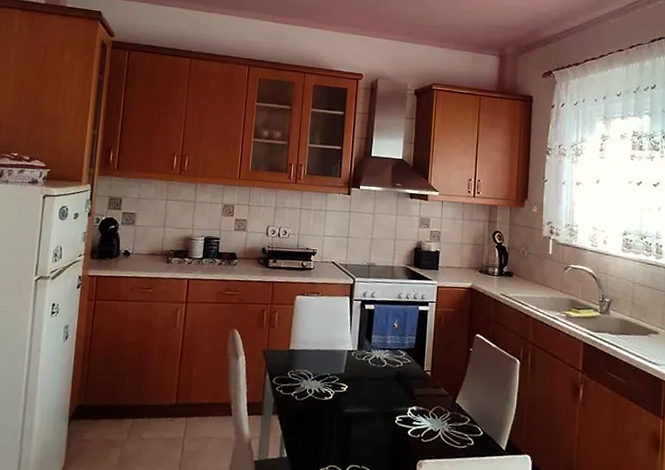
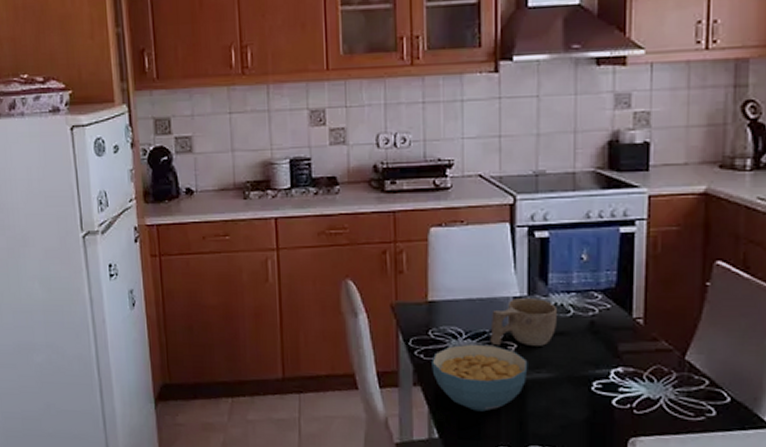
cereal bowl: none [287,383,354,437] -> present [432,343,528,412]
cup: none [330,351,376,388] -> present [490,298,556,346]

